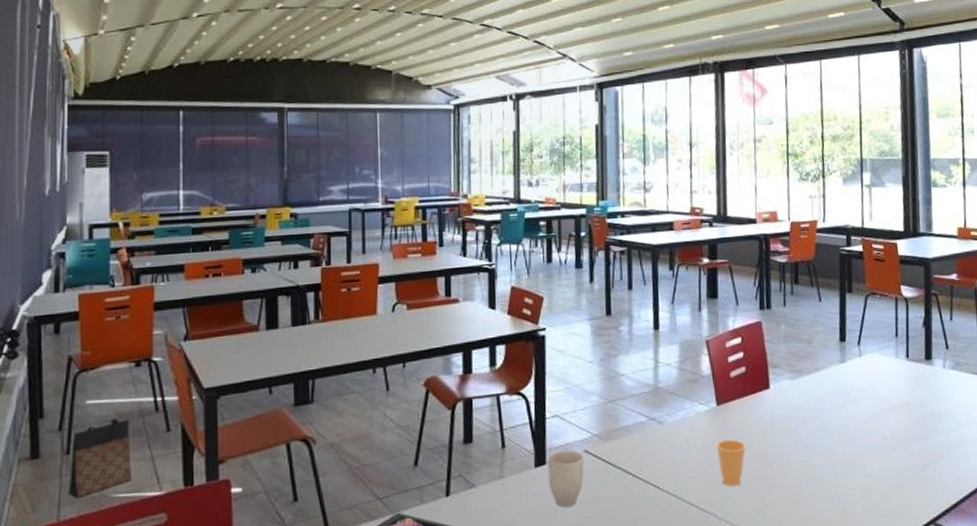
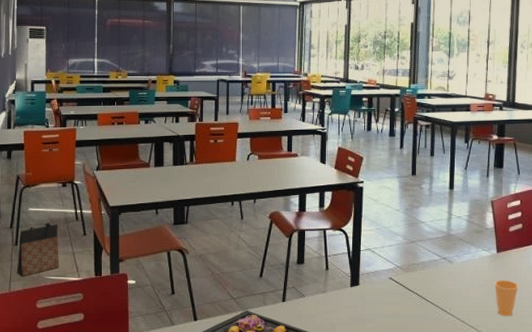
mug: present [547,450,584,507] -> none [360,276,388,319]

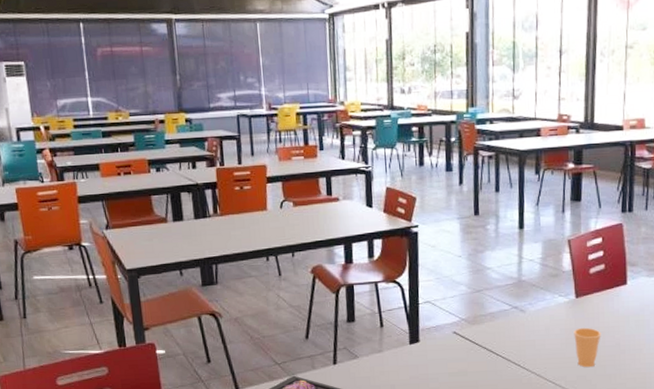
bag: present [16,223,59,277] -> none [27,291,77,353]

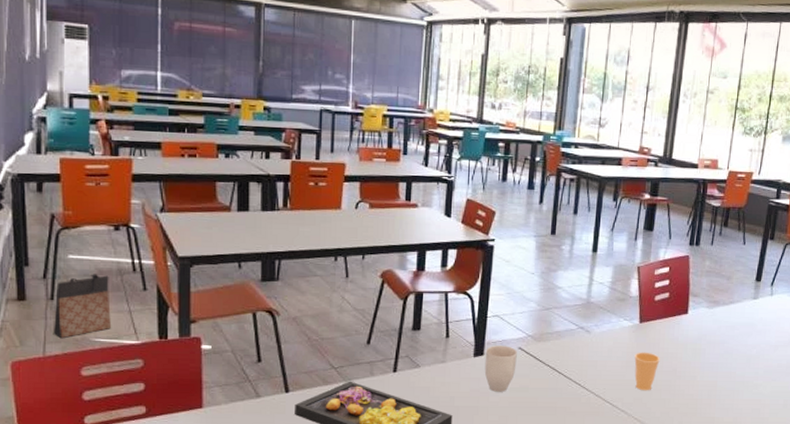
bag: none [27,291,77,353] -> present [53,274,111,339]
mug: none [420,331,453,378] -> present [484,345,517,392]

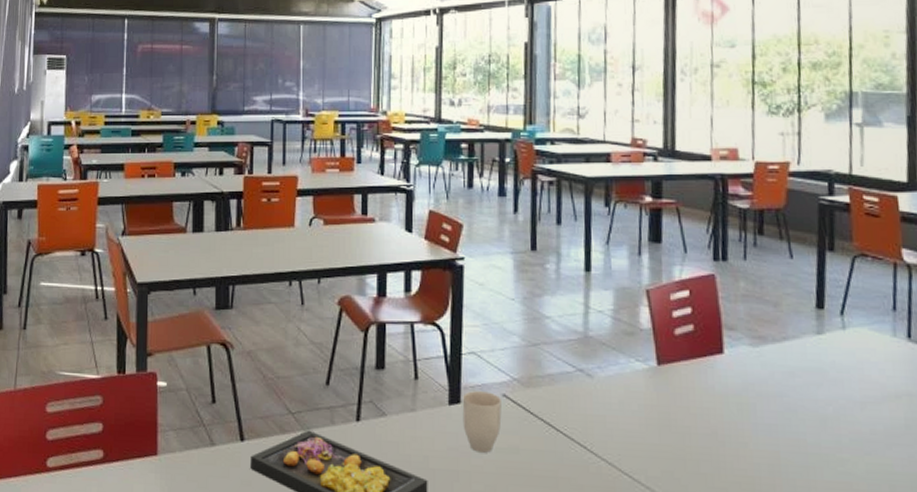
bag: present [53,274,111,339] -> none [23,302,75,371]
cup: present [634,352,660,391] -> none [655,405,692,461]

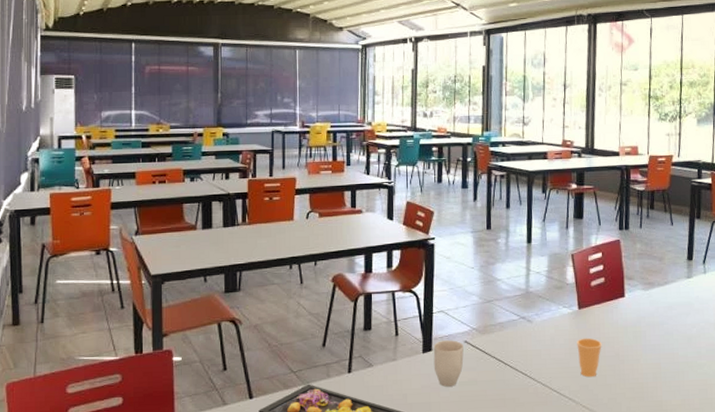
cup: none [655,405,692,461] -> present [577,338,602,378]

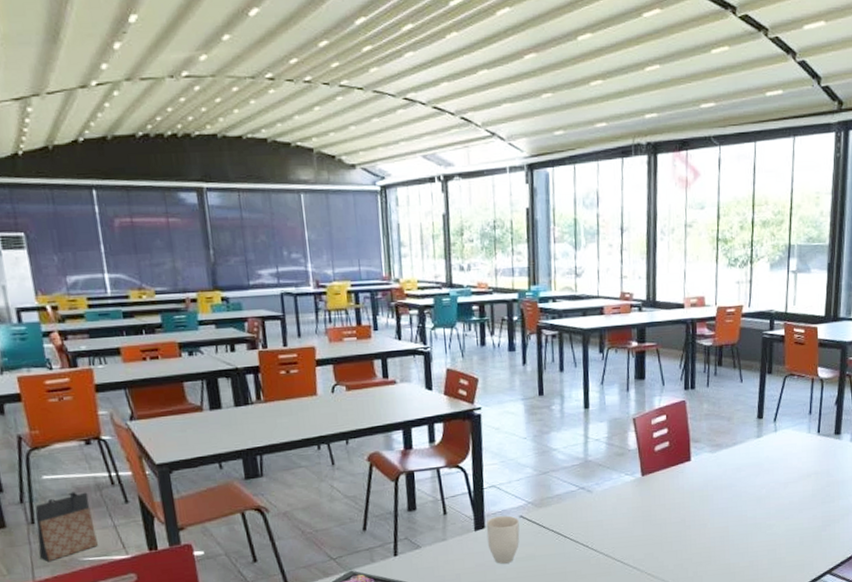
bag: none [42,296,93,359] -> present [35,492,98,562]
cup: present [577,338,602,378] -> none [640,505,667,545]

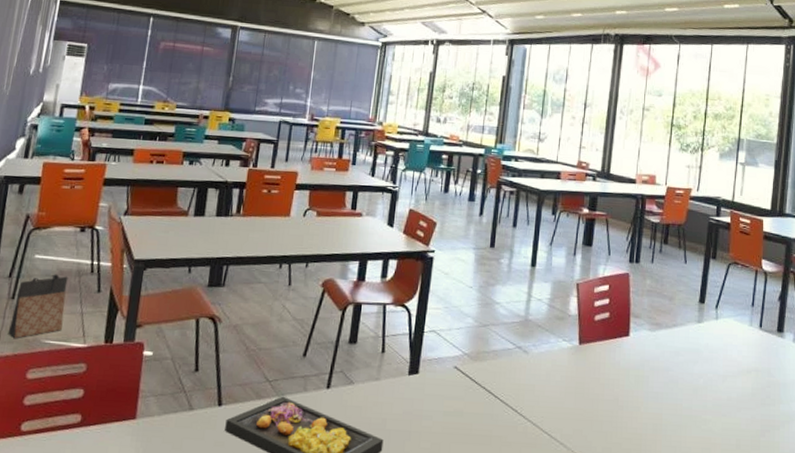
mug: present [486,515,520,564] -> none [418,363,453,416]

